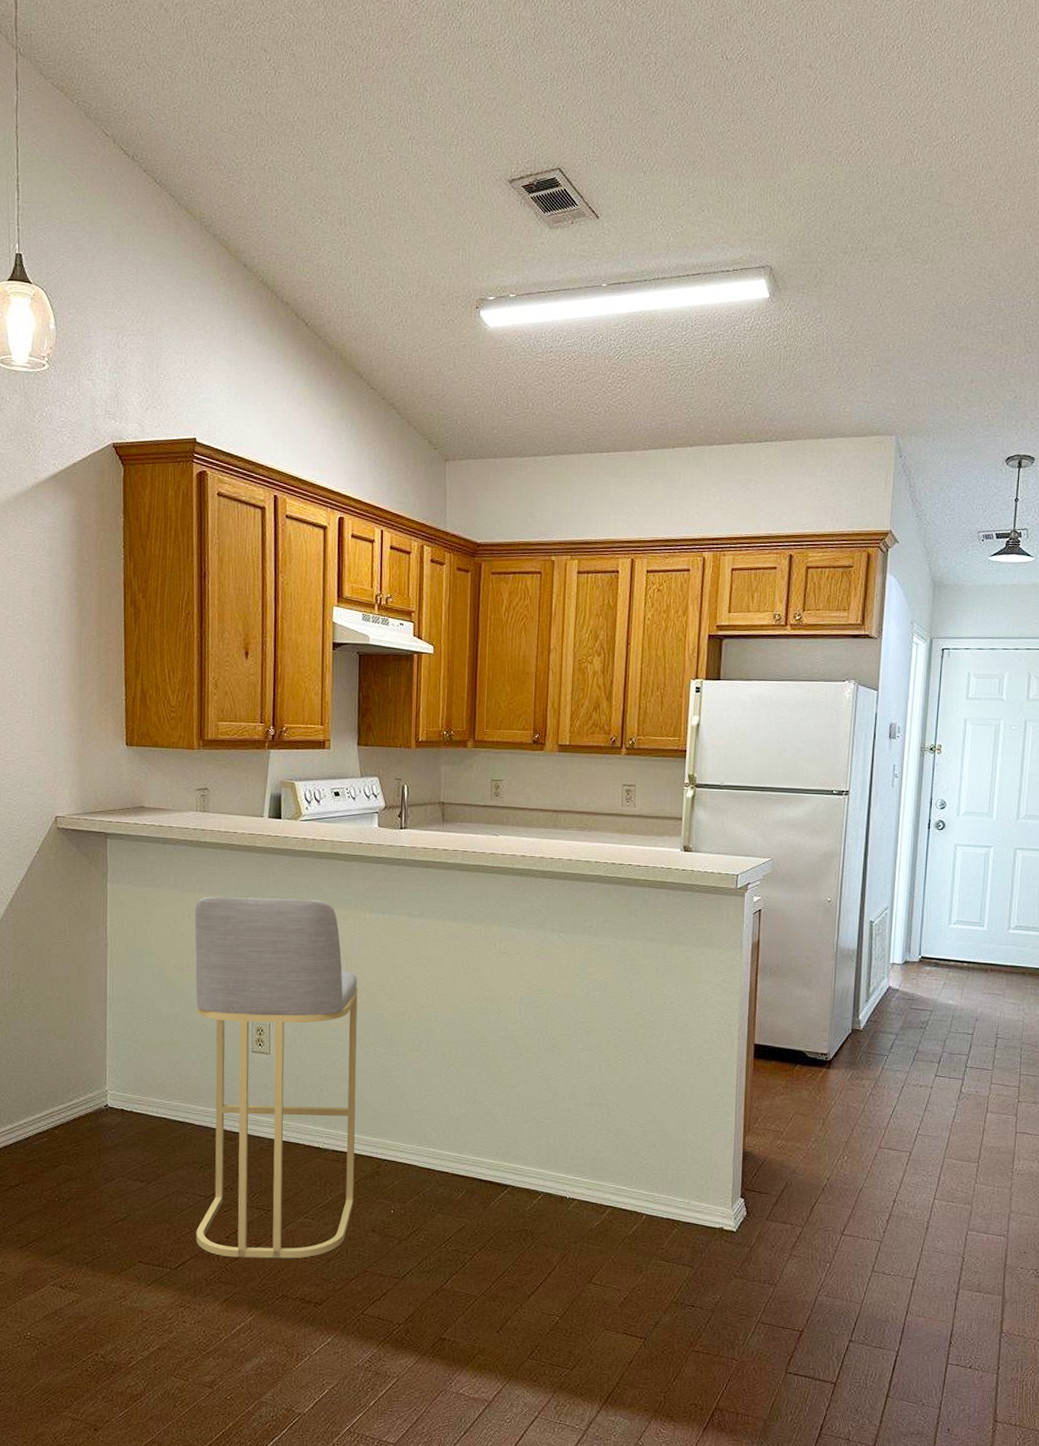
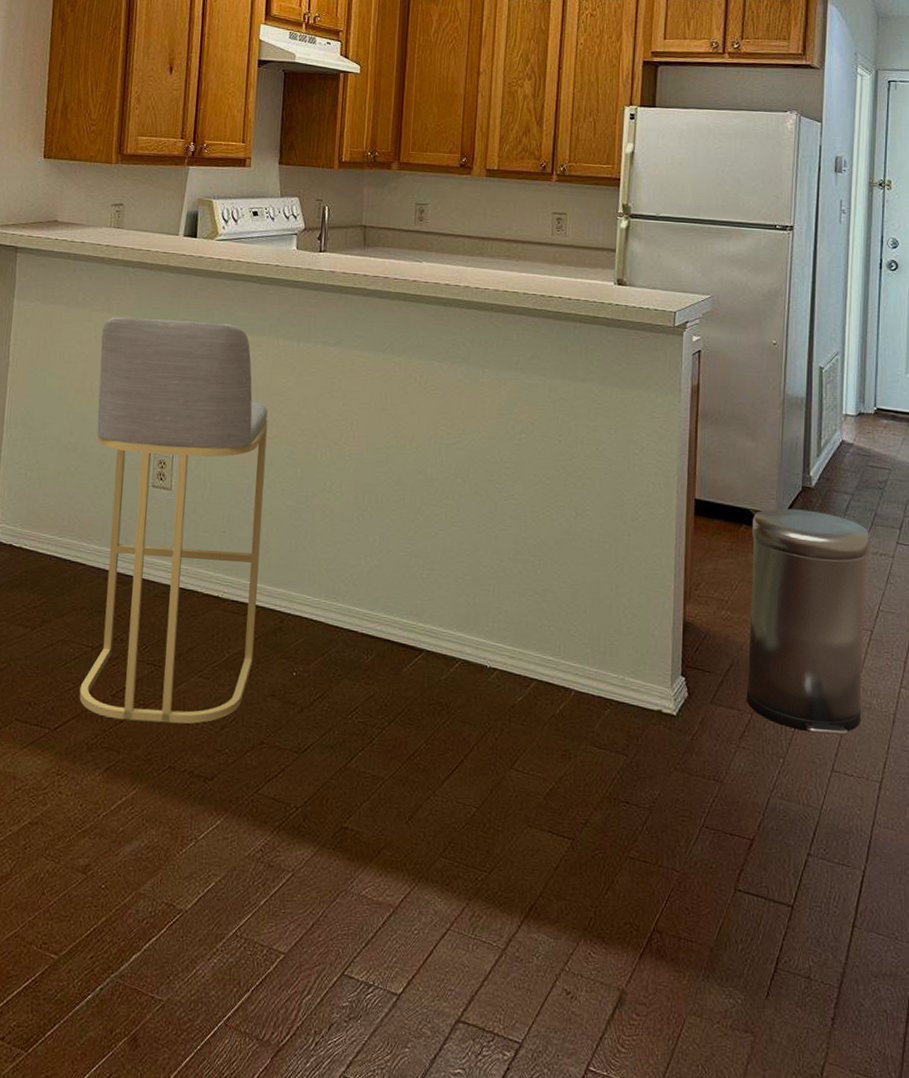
pedal bin: none [798,1049,911,1242] -> present [746,508,869,737]

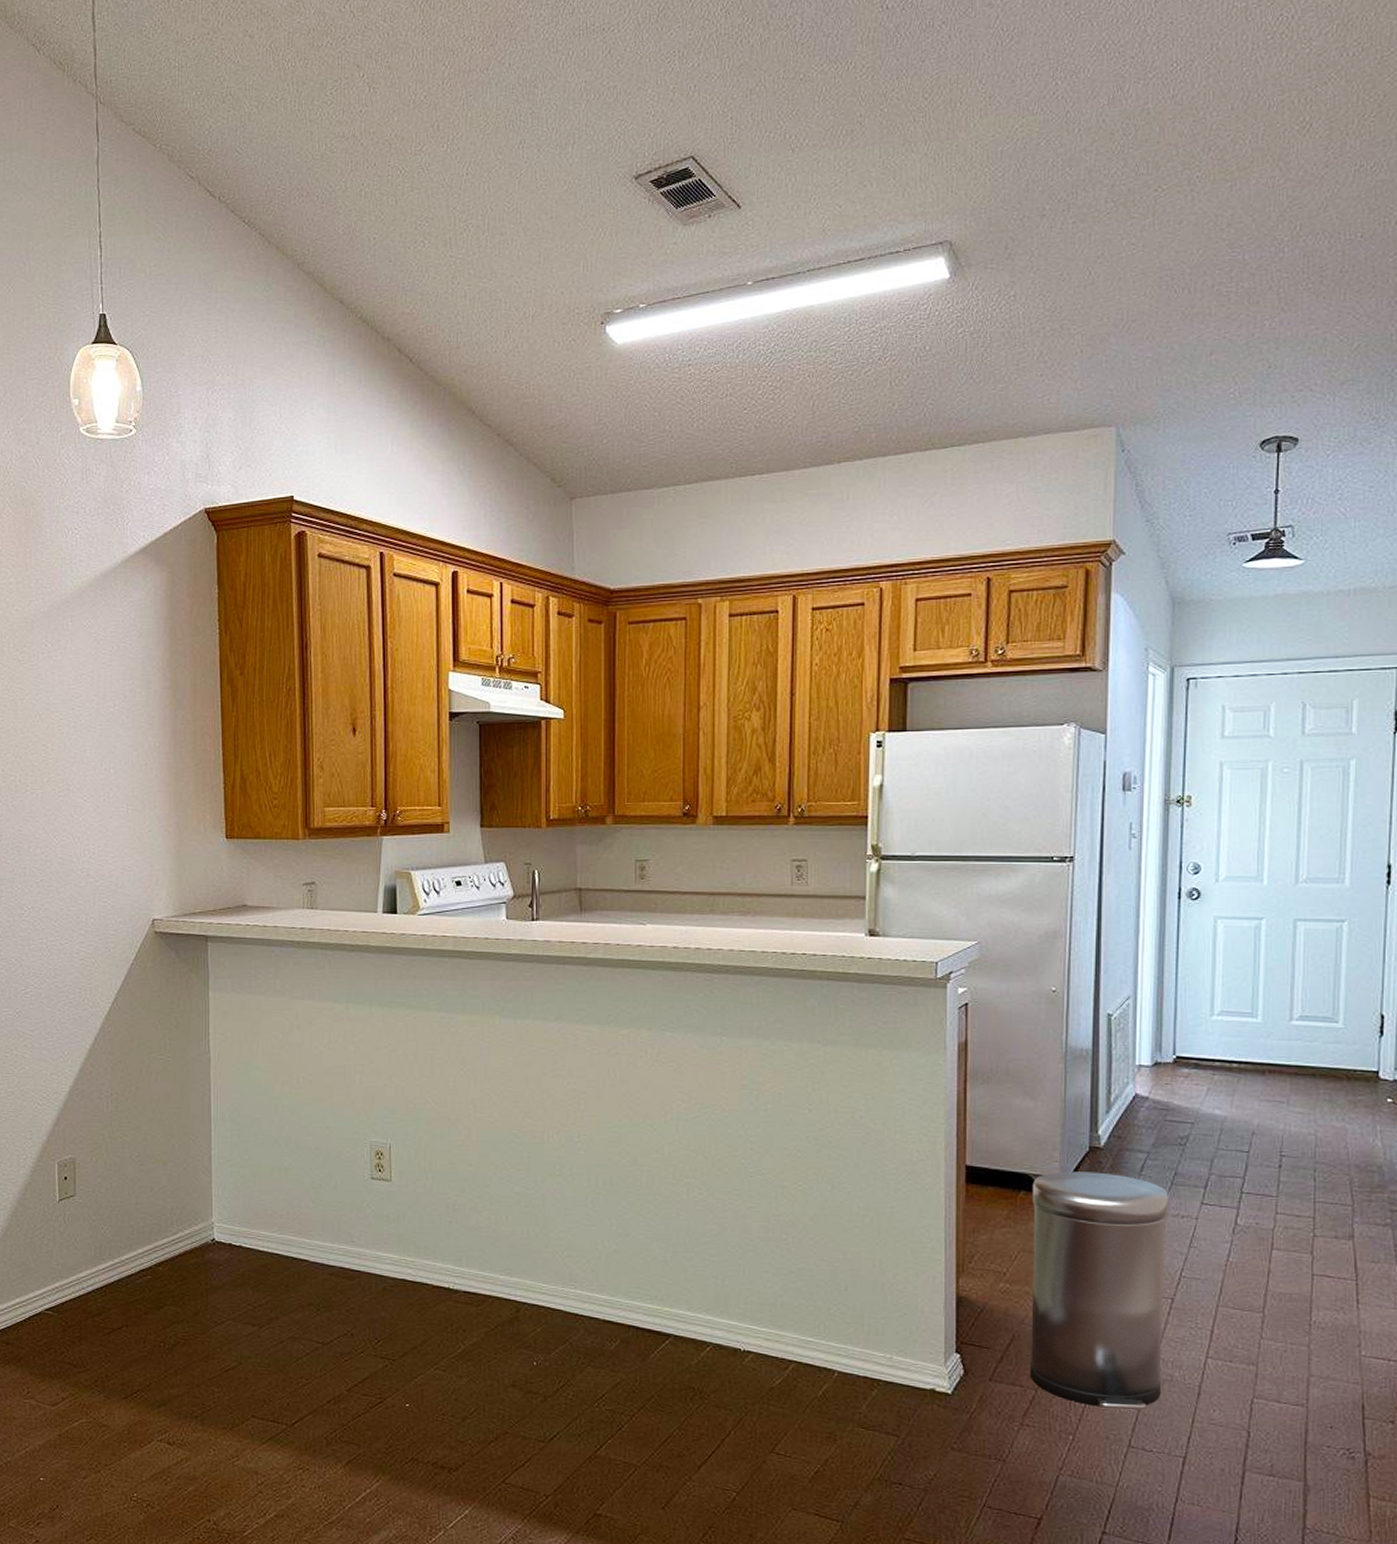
bar stool: present [79,317,268,724] -> none [303,1003,490,1417]

